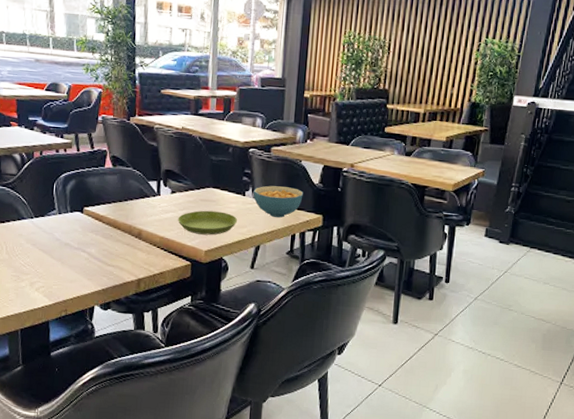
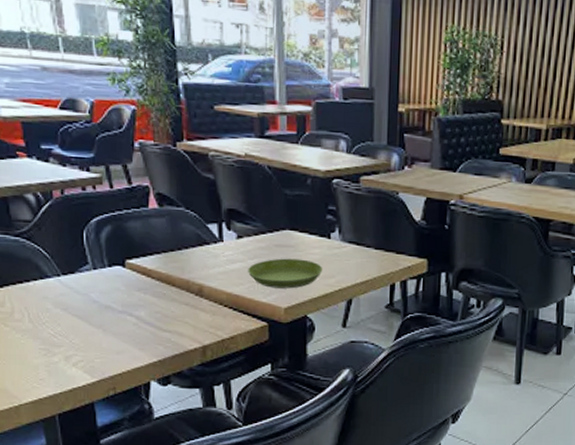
cereal bowl: present [253,185,303,218] -> none [340,225,403,264]

